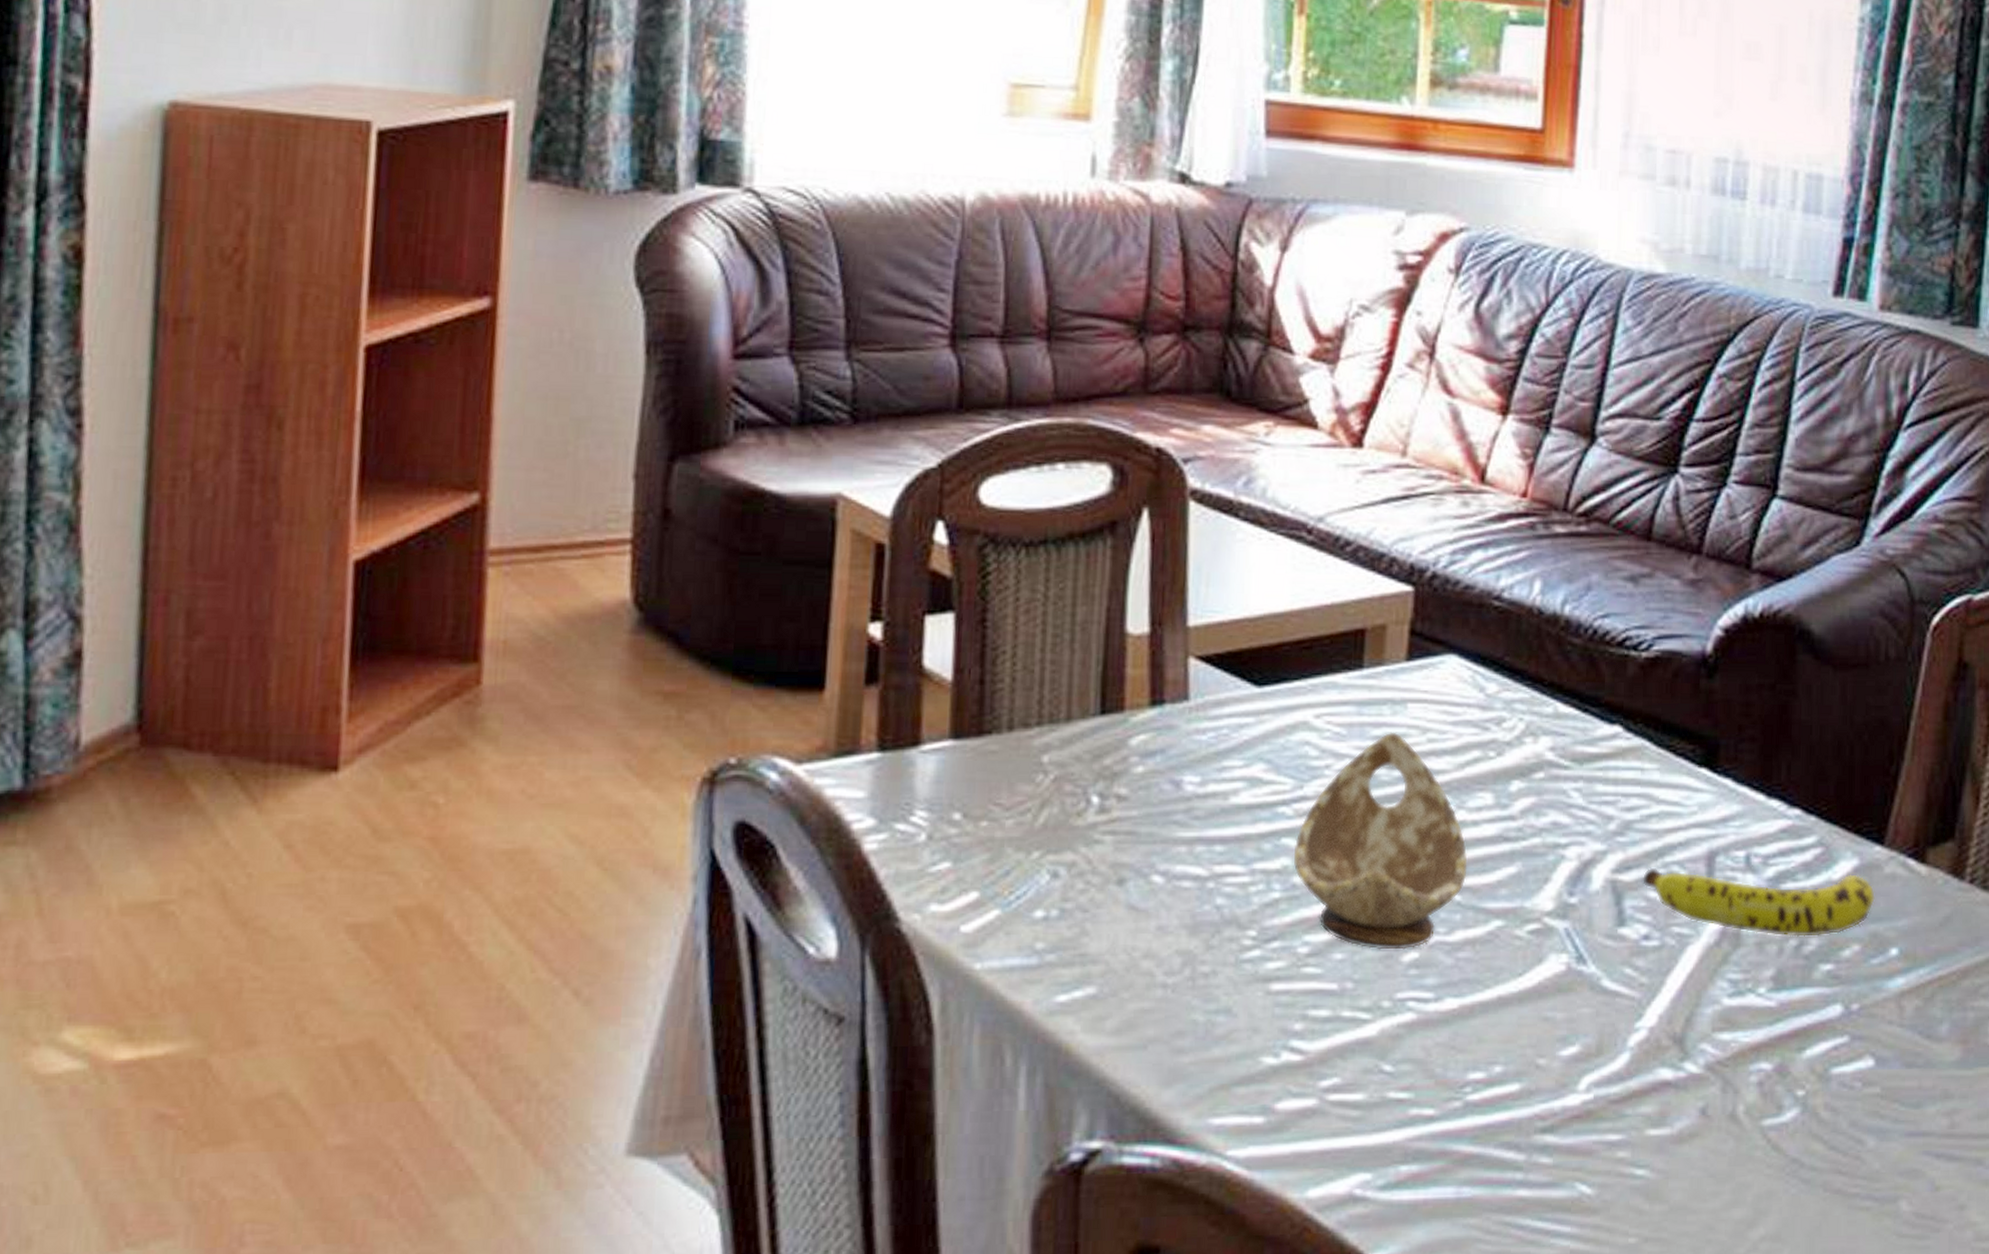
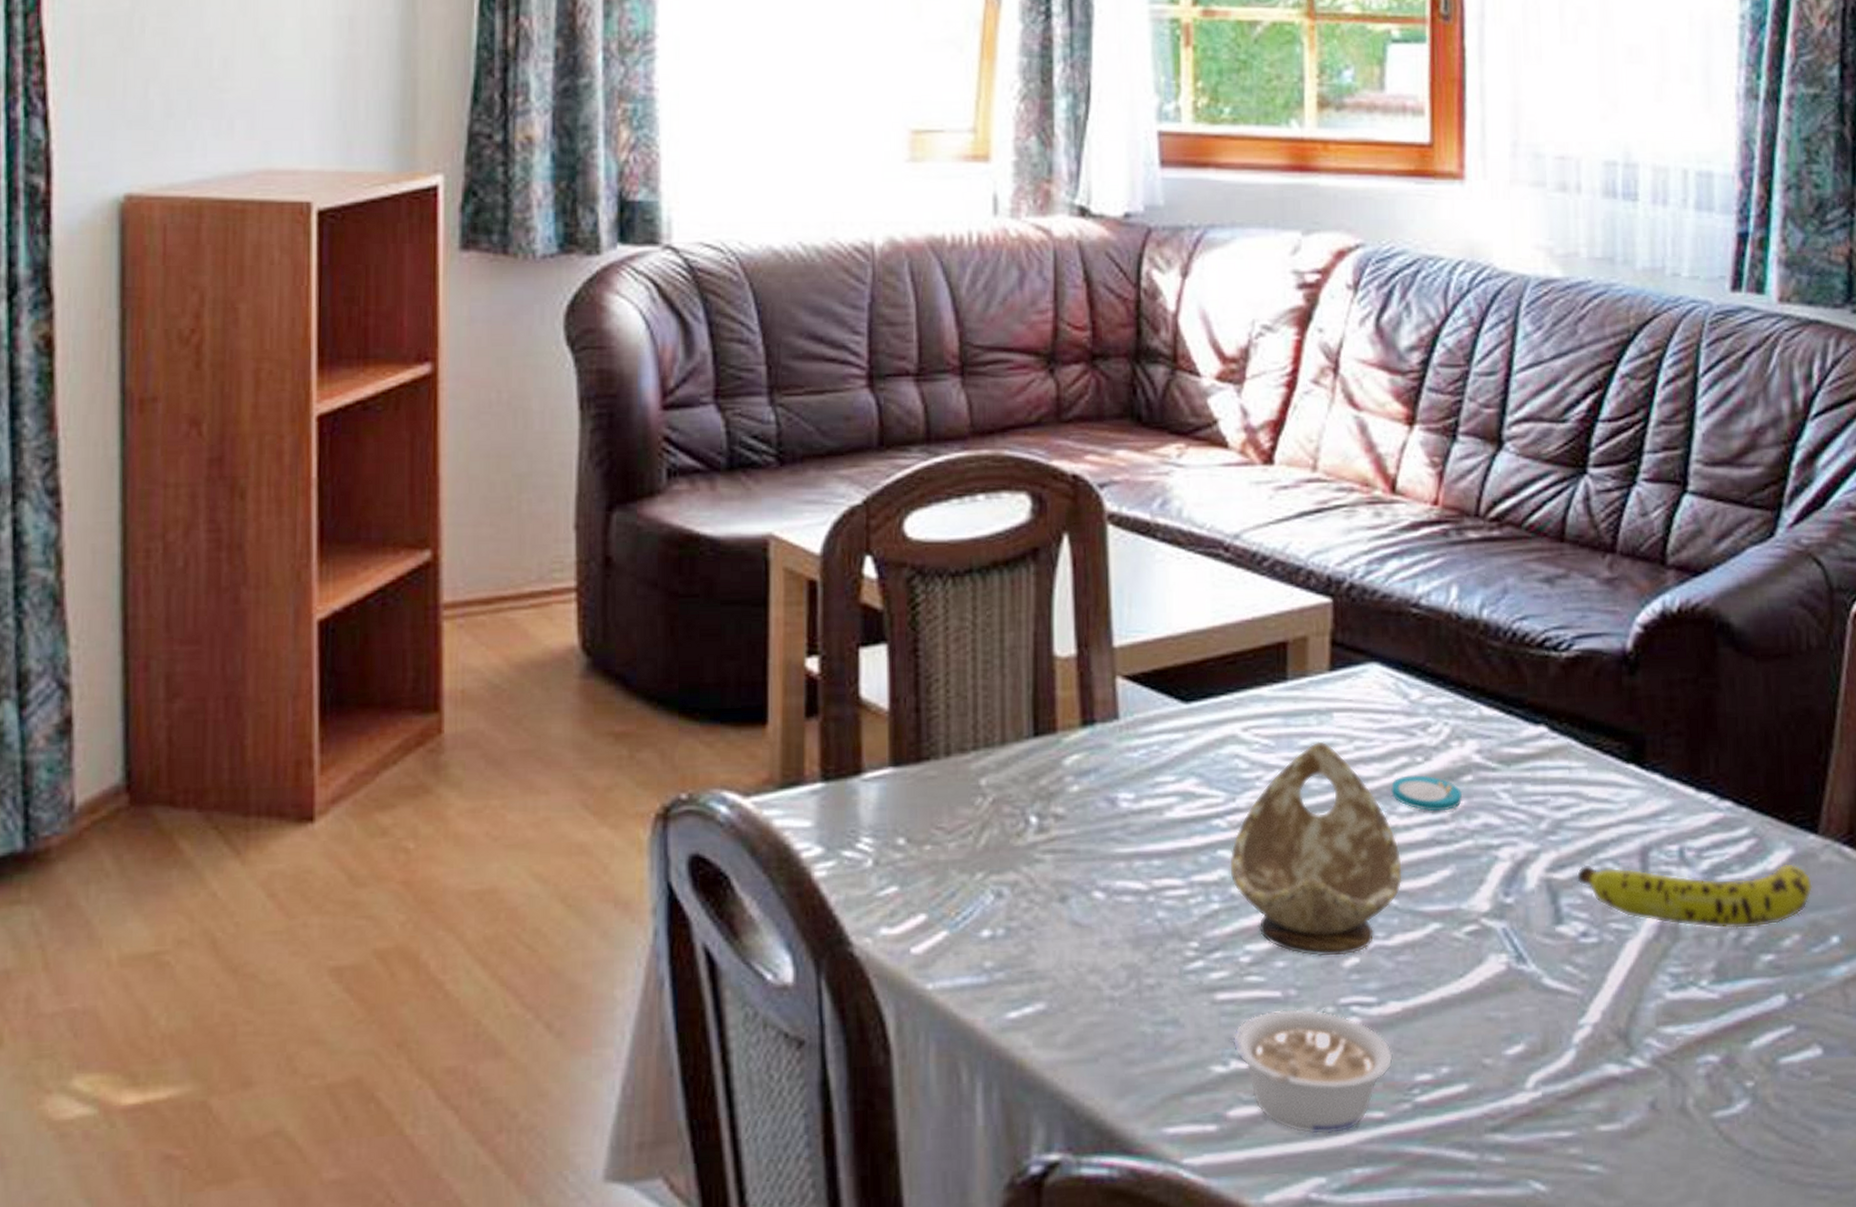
legume: none [1285,1002,1447,1131] -> present [1232,1008,1393,1135]
plate: none [1460,770,1532,808] -> present [1390,775,1462,811]

